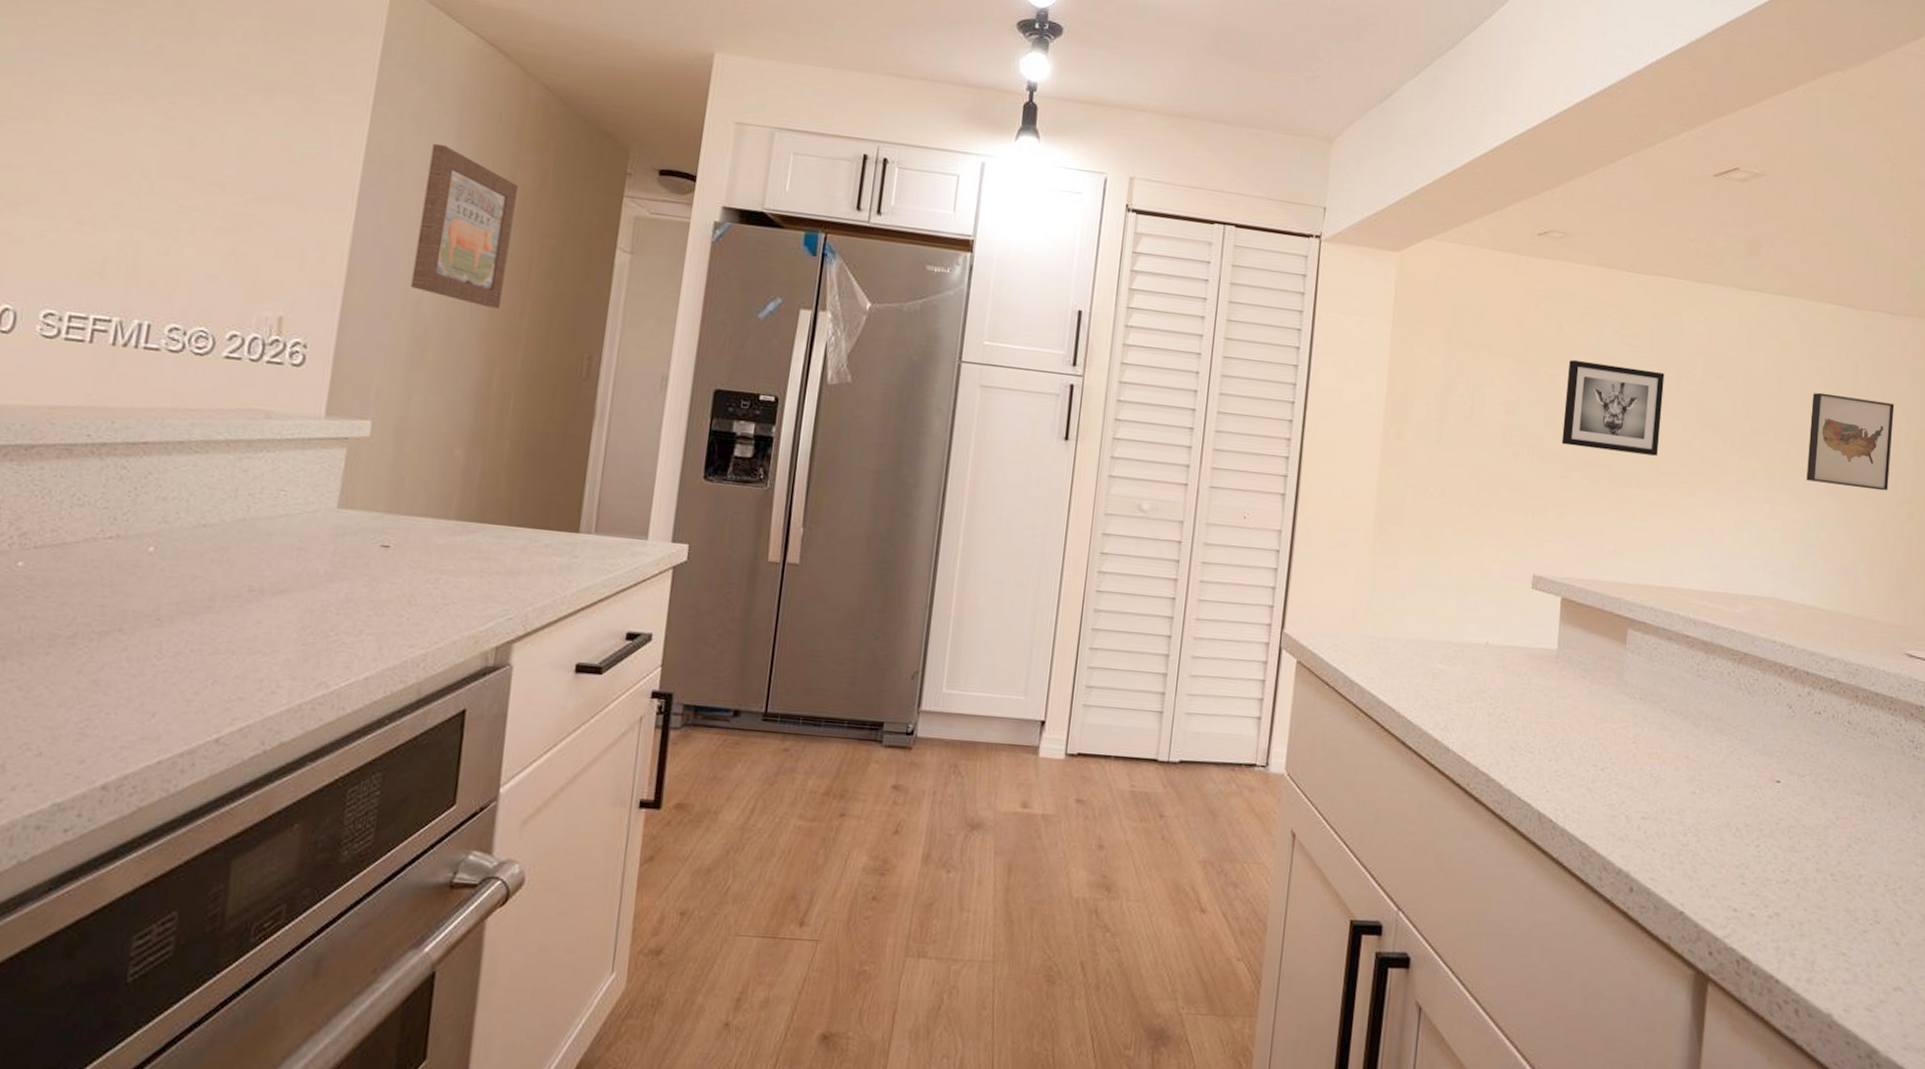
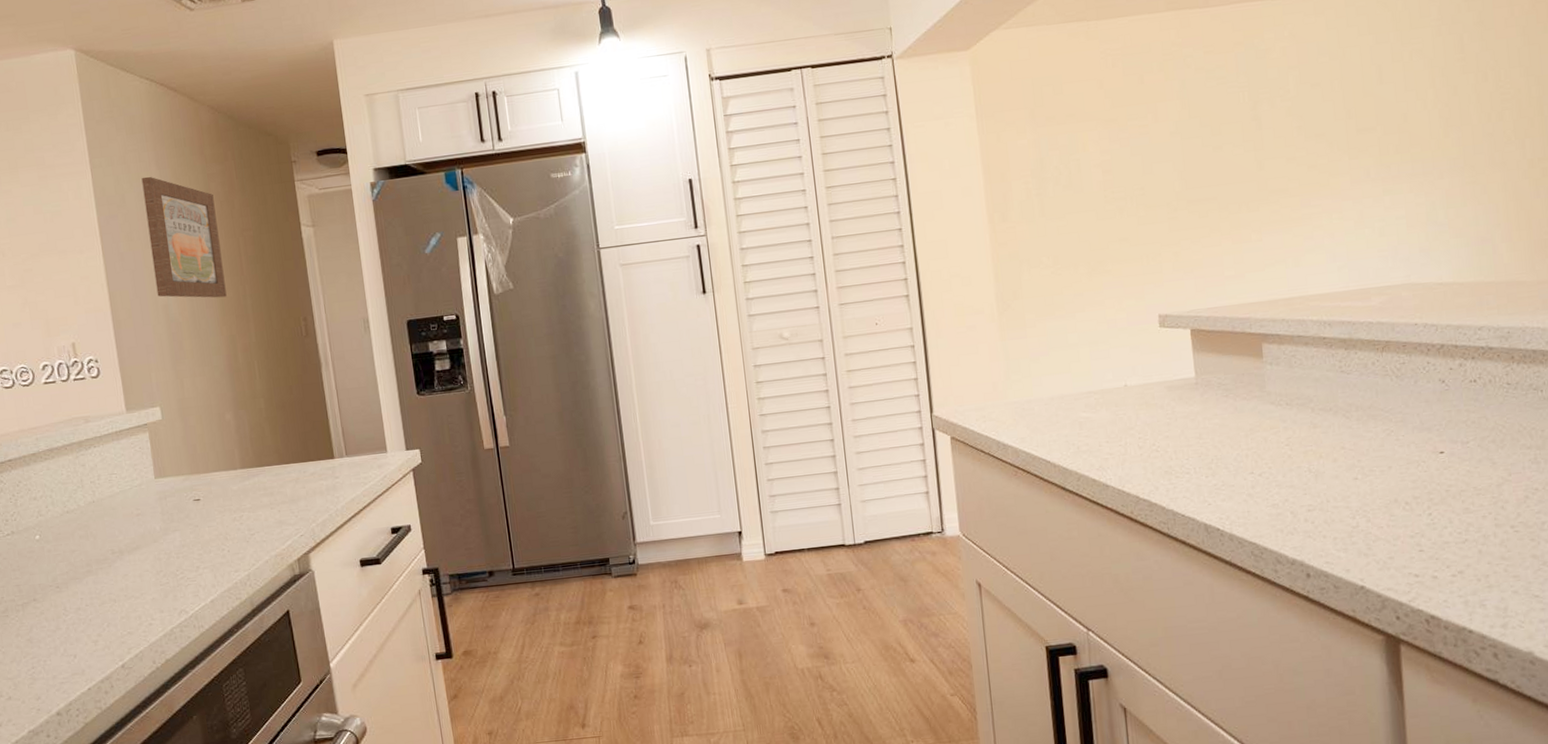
wall art: present [1561,359,1665,456] -> none [1157,96,1264,189]
wall art: present [1806,392,1895,491] -> none [1417,65,1516,164]

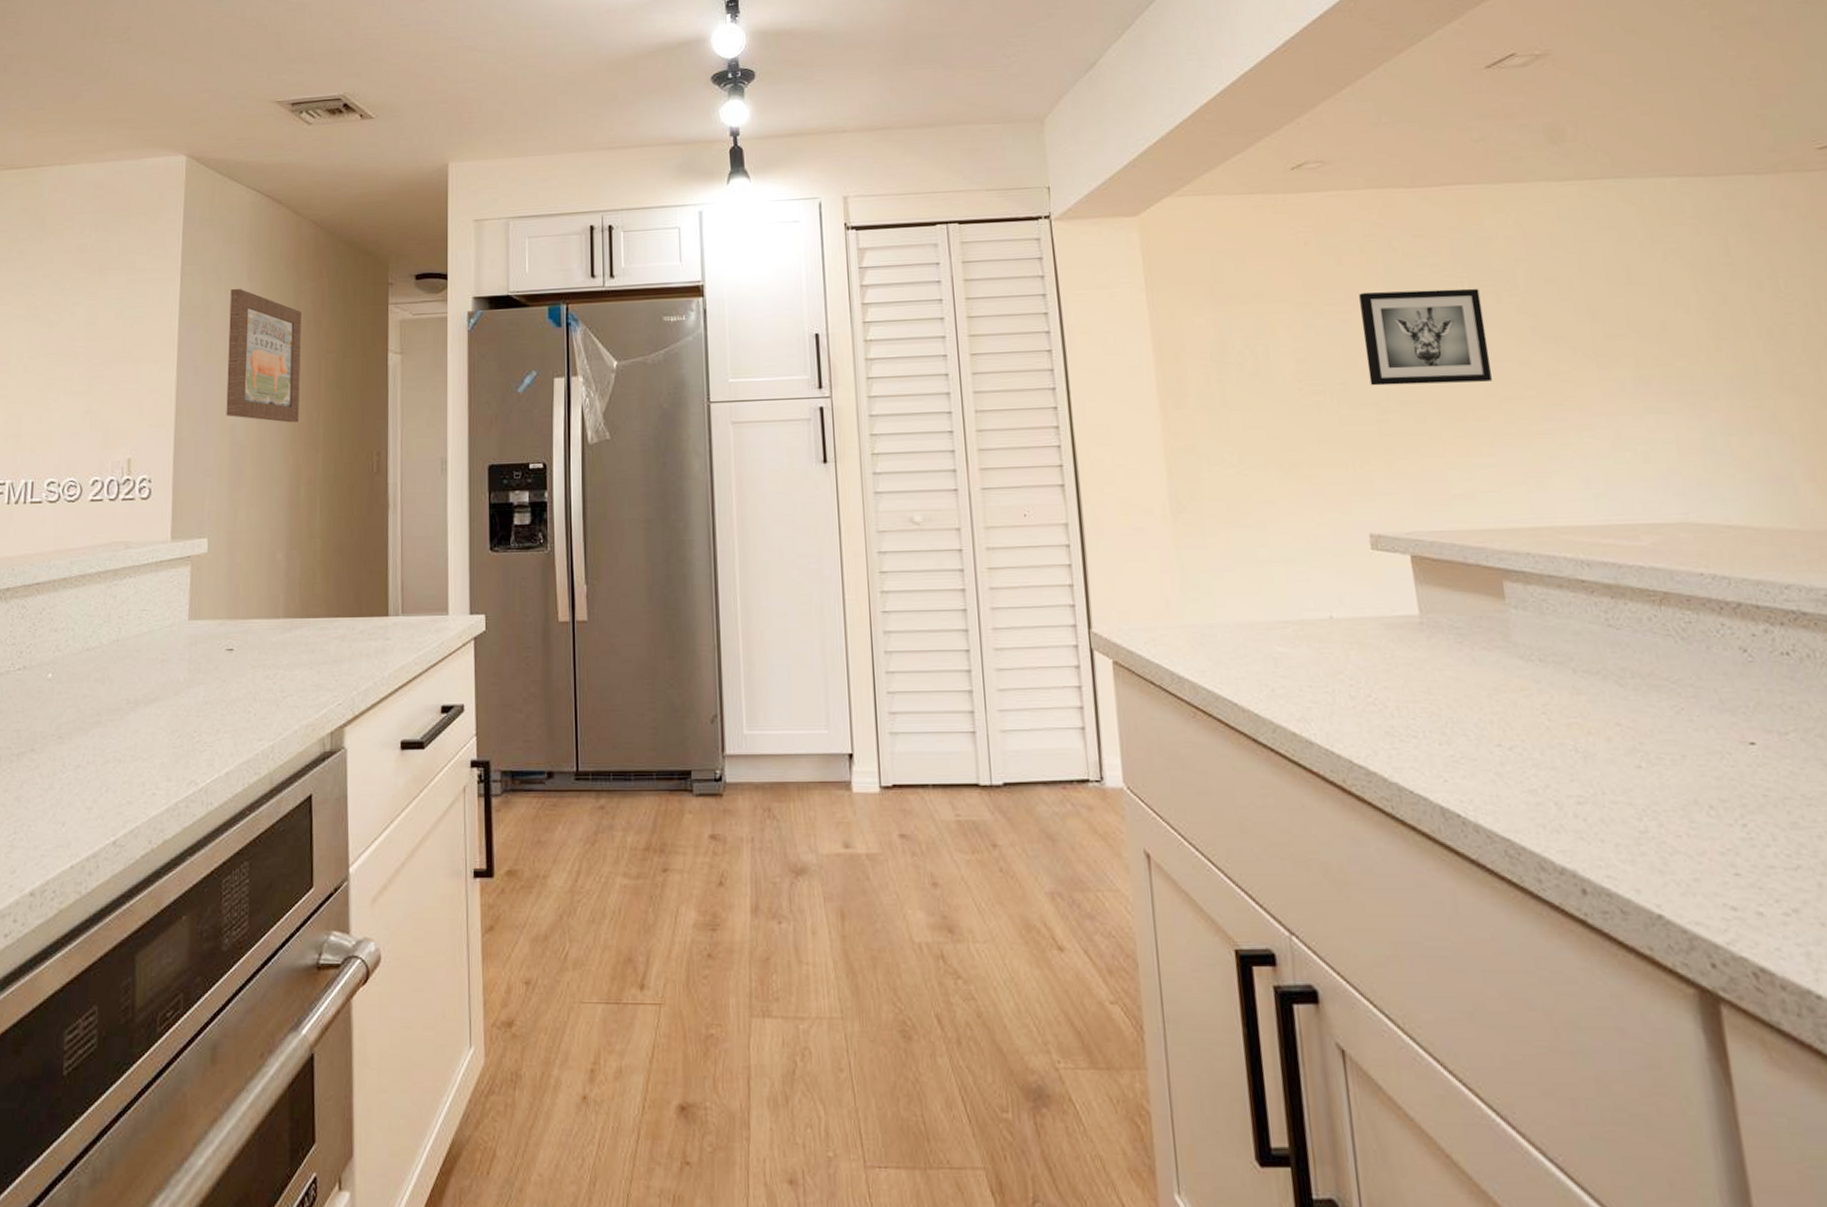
wall art: none [1157,96,1264,189] -> present [1359,288,1493,386]

